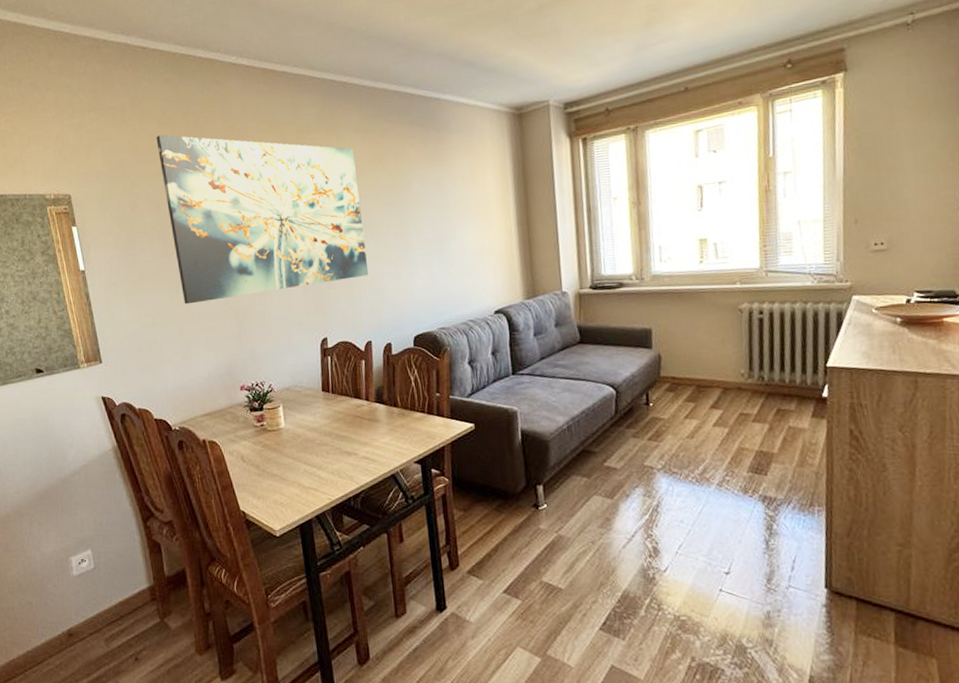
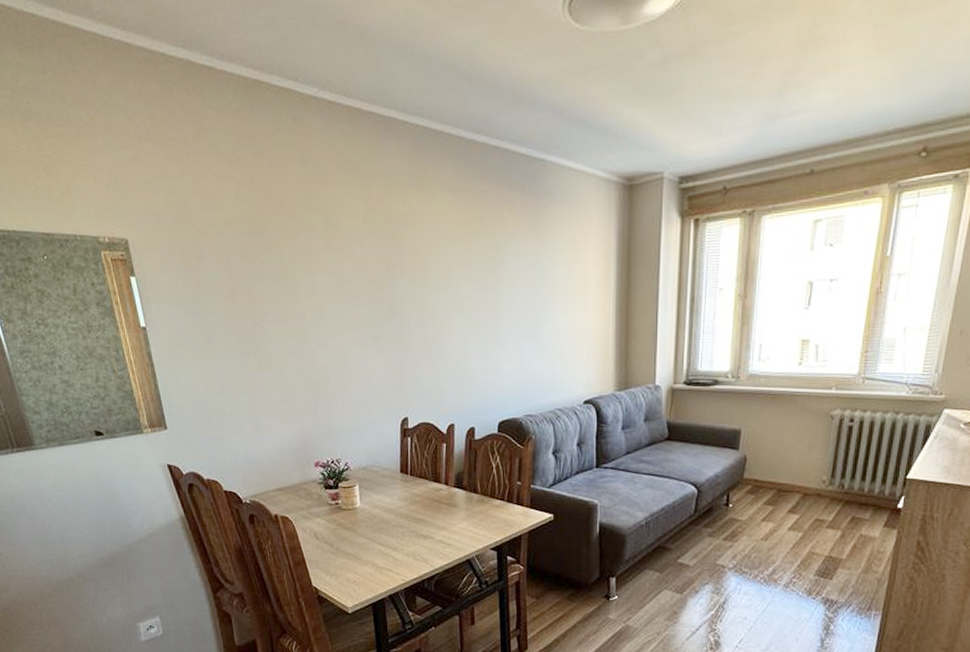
wall art: present [156,135,369,305] -> none [224,177,455,372]

